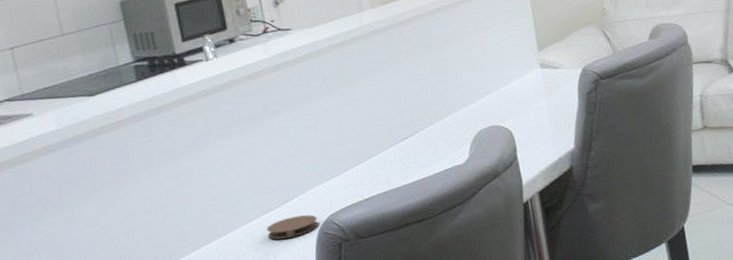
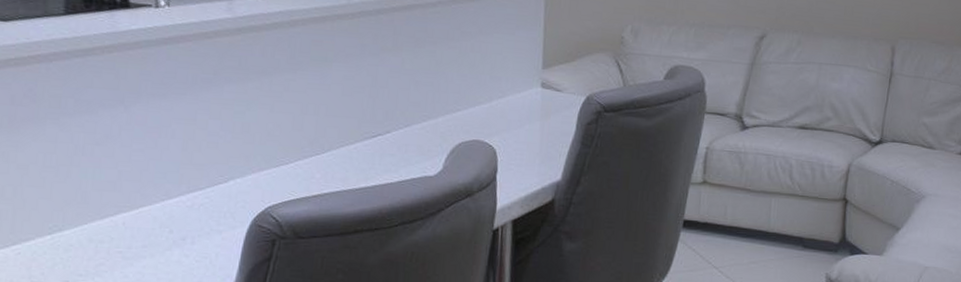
coaster: present [266,214,318,240] -> none [189,201,253,225]

